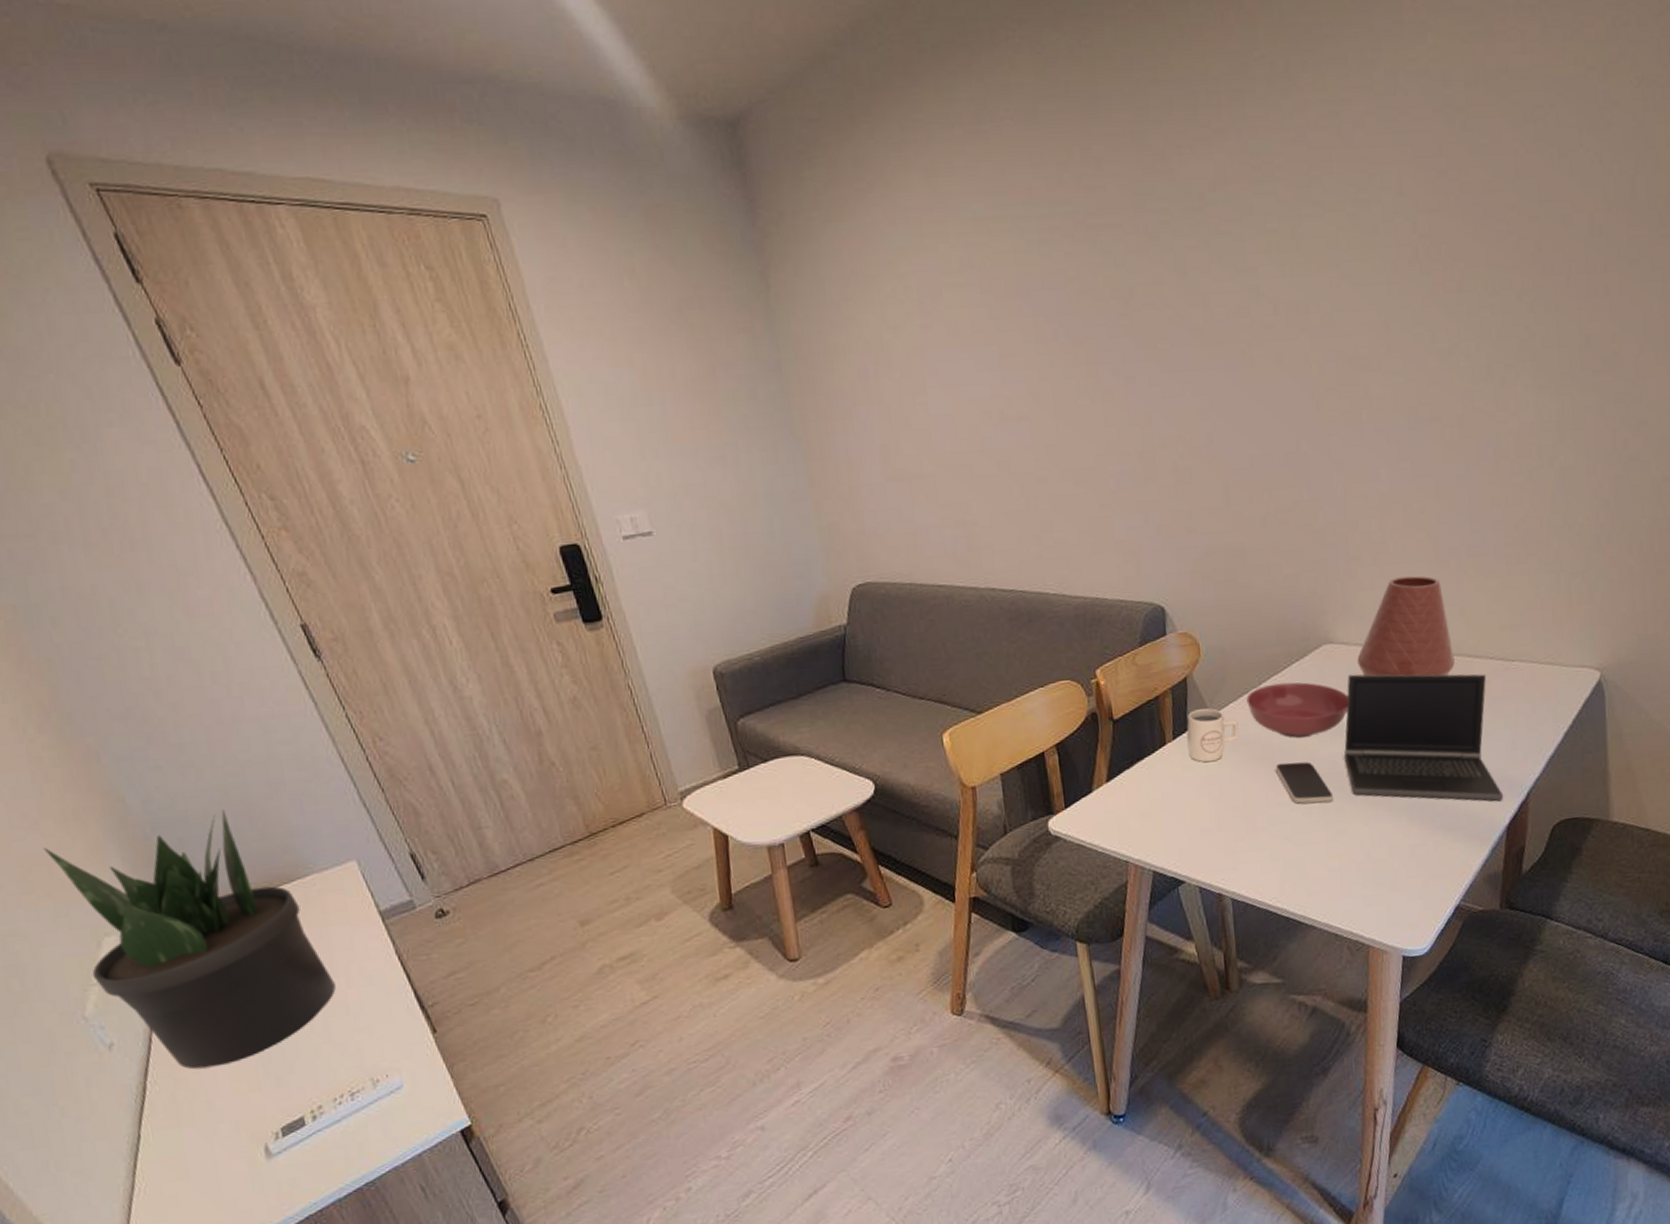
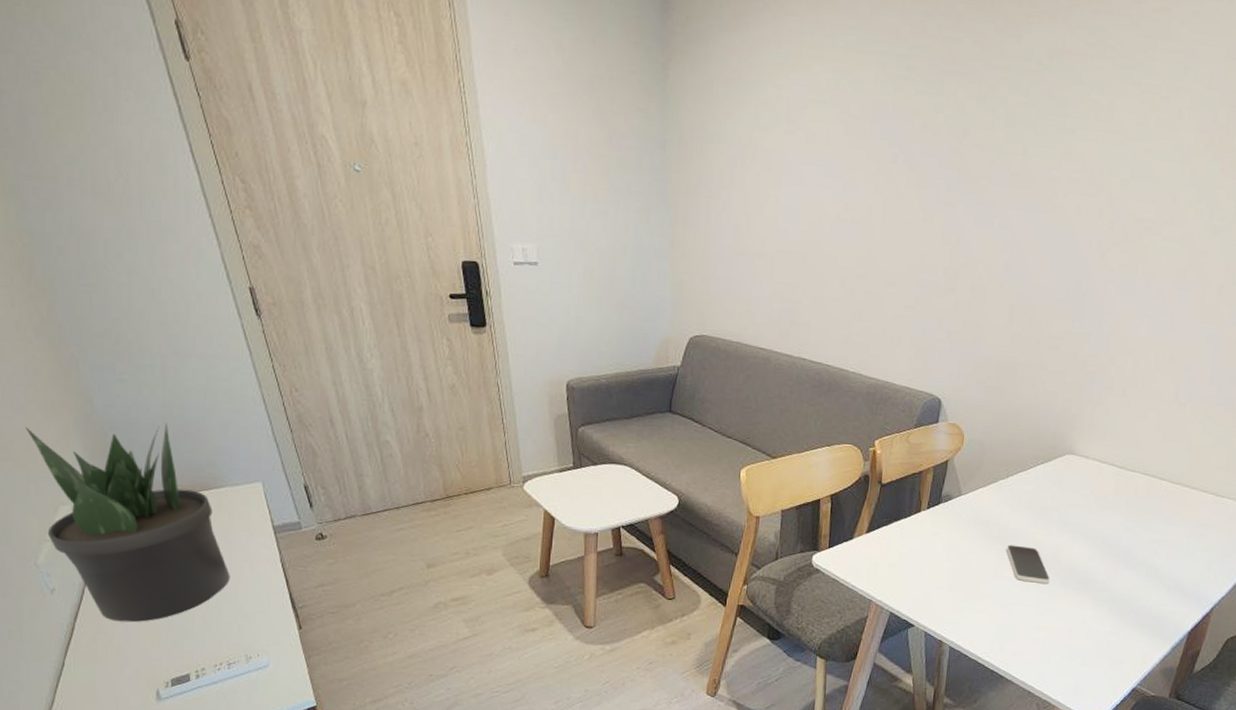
mug: present [1186,708,1239,763] -> none [937,488,983,533]
bowl: present [1246,682,1349,738] -> none [993,479,1079,527]
laptop computer: present [1344,674,1504,801] -> none [1065,483,1197,610]
vase: present [1357,576,1455,677] -> none [1092,410,1176,499]

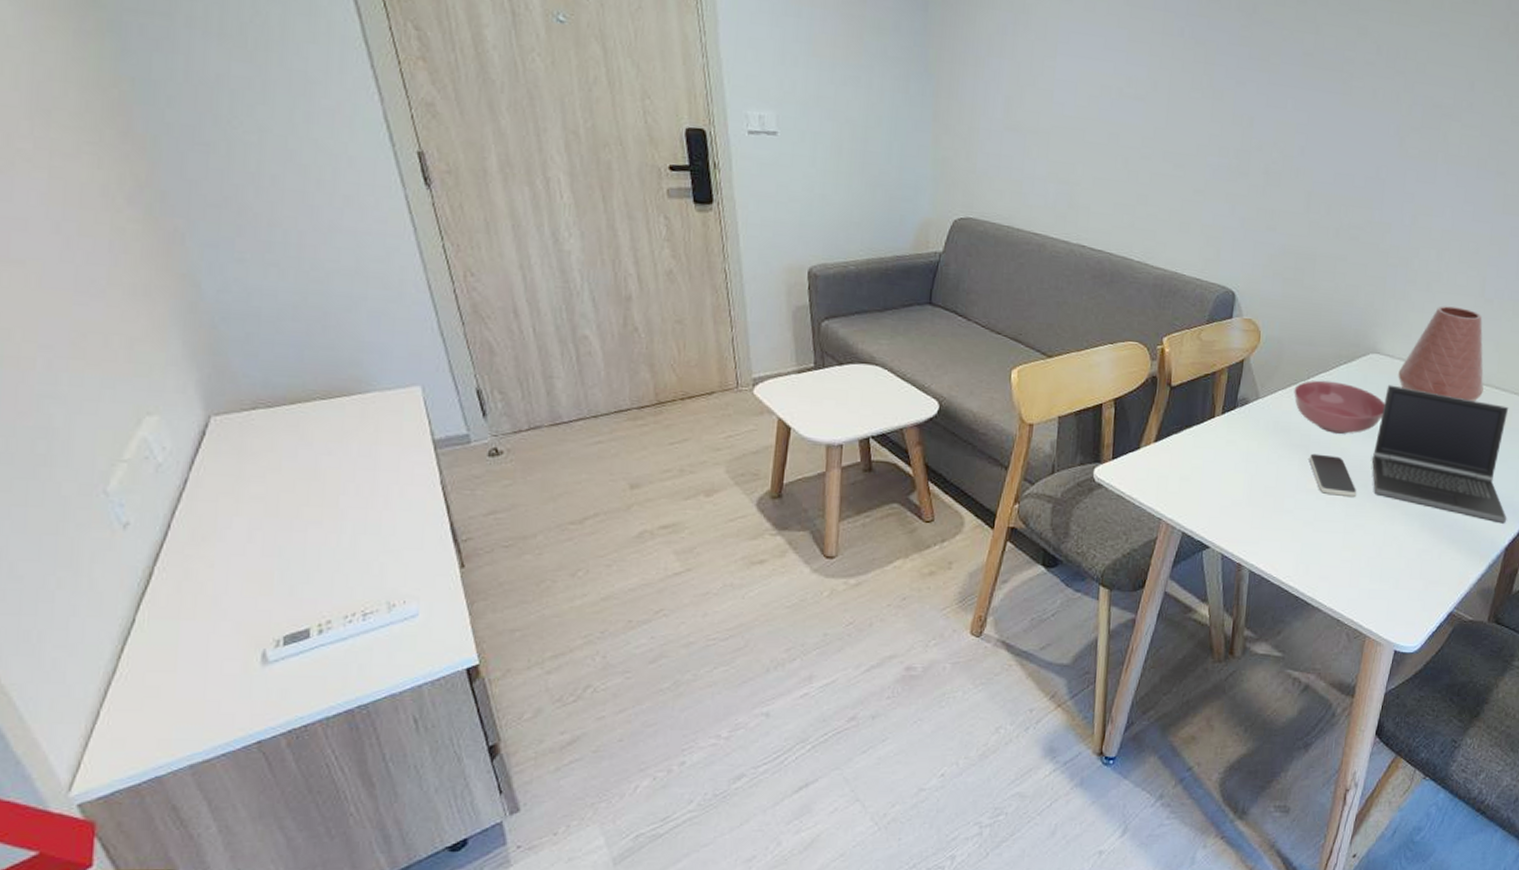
planter: present [25,423,230,623] -> none [104,313,373,564]
bowl: none [993,479,1079,527] -> present [1294,380,1385,434]
laptop computer: none [1065,483,1197,610] -> present [1372,384,1508,524]
vase: none [1092,410,1176,499] -> present [1398,306,1484,402]

